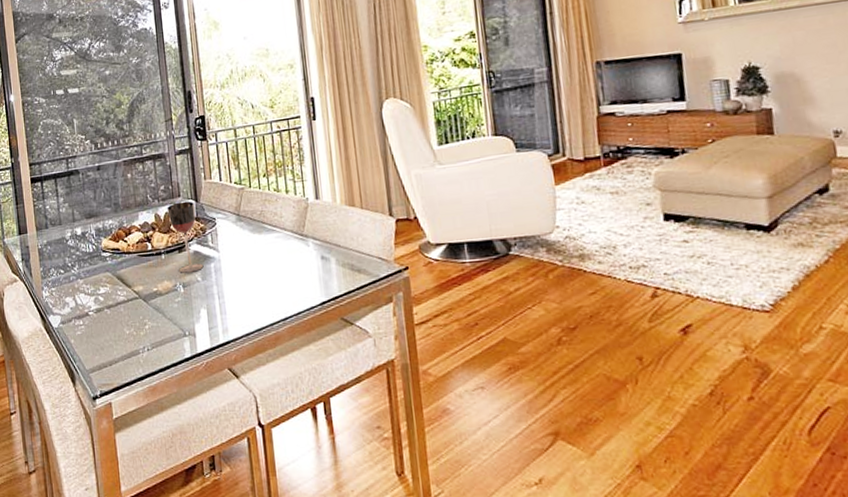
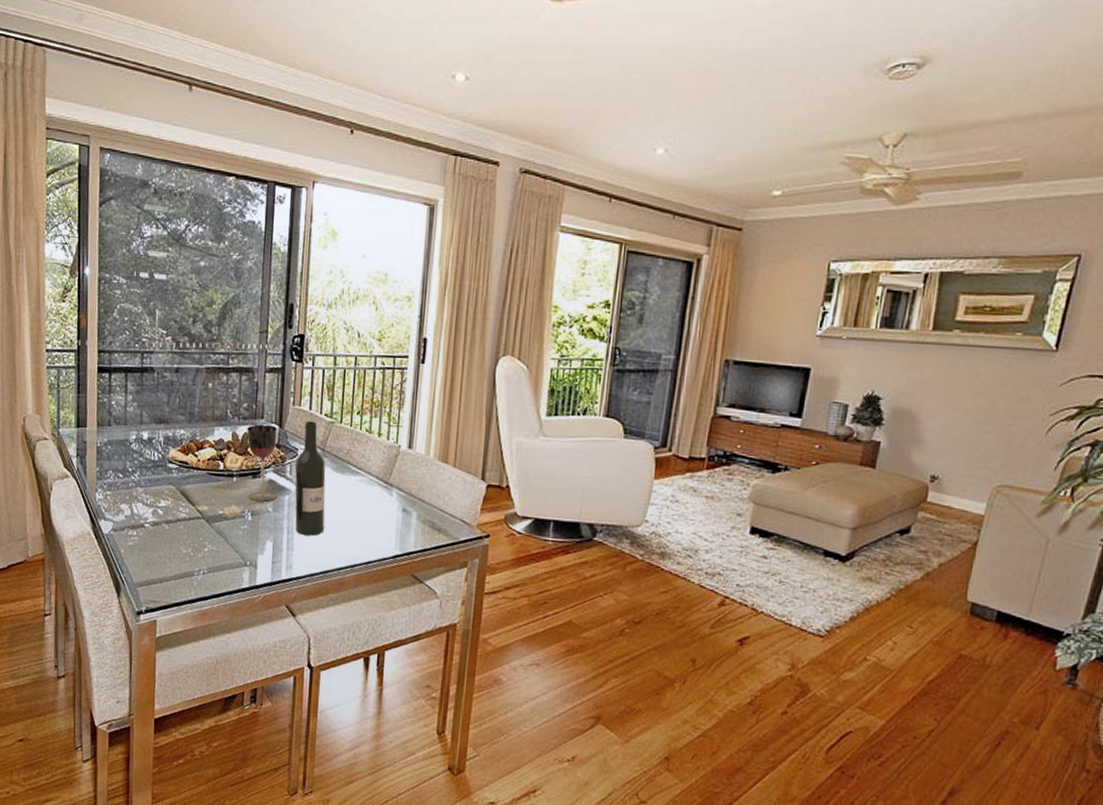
wine bottle: none [215,190,252,298] -> present [294,420,326,536]

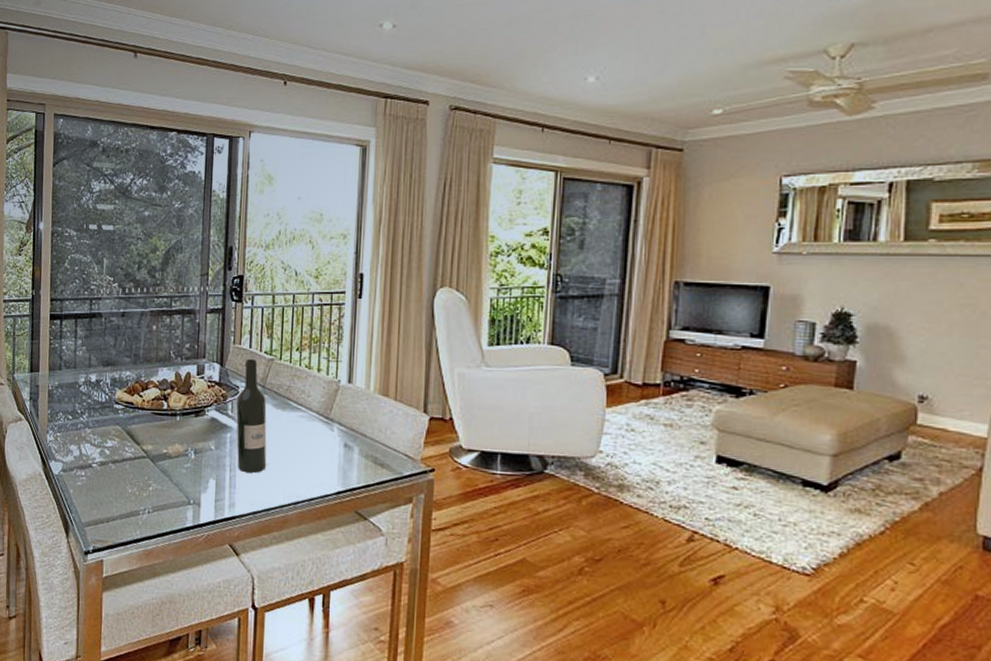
wineglass: present [247,424,277,502] -> none [189,363,219,440]

